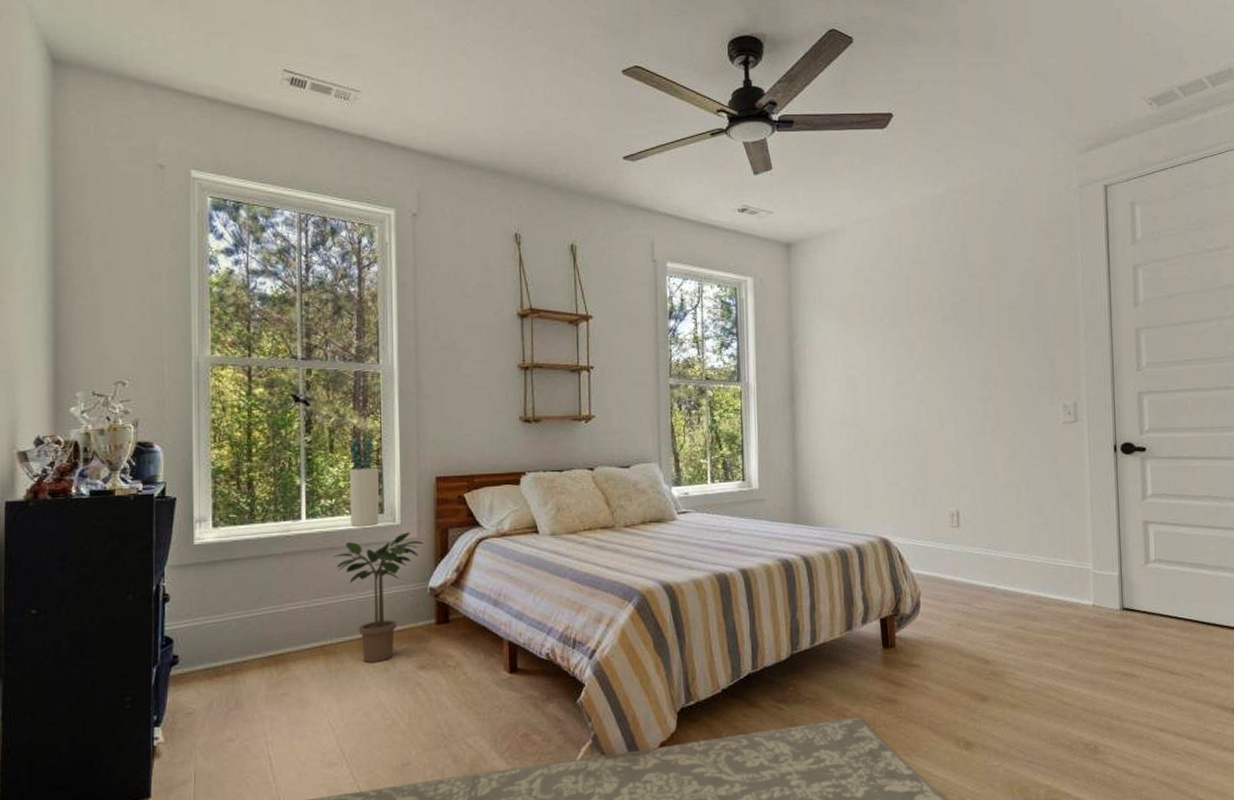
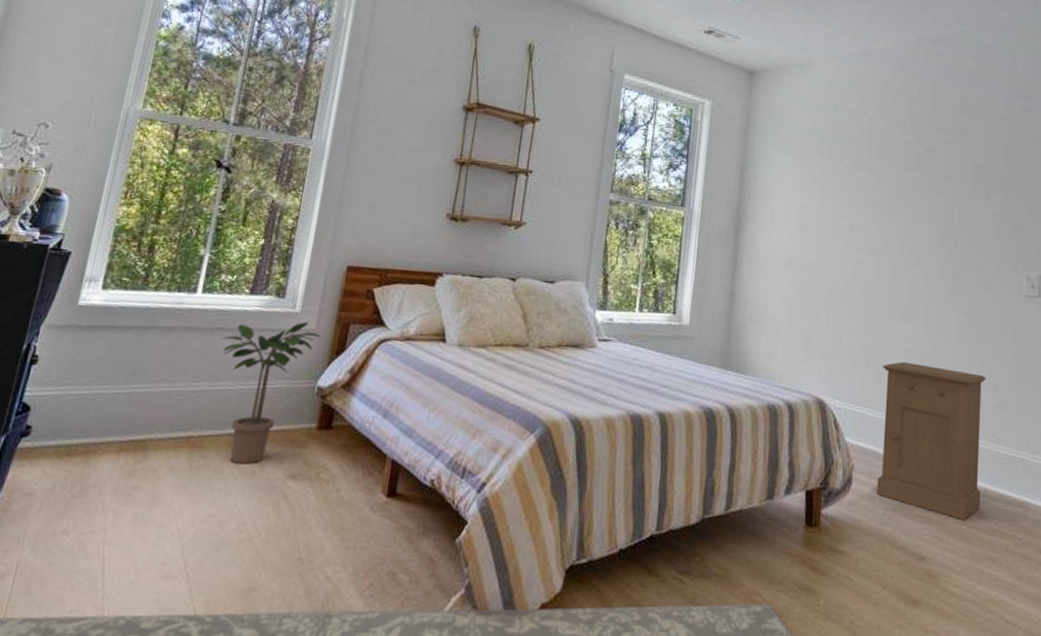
vase: present [349,428,379,528] -> none [248,205,294,311]
cabinet: none [937,496,1035,626] -> present [876,362,986,521]

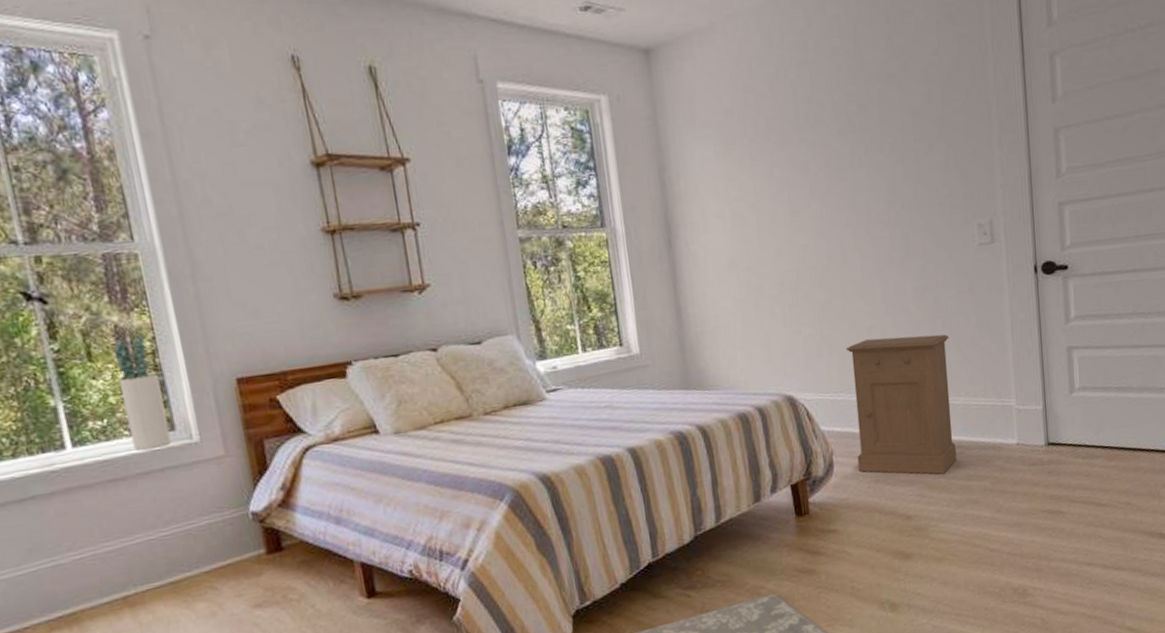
potted plant: present [222,322,321,465] -> none [119,449,235,610]
vase: none [248,205,294,311] -> present [114,325,172,451]

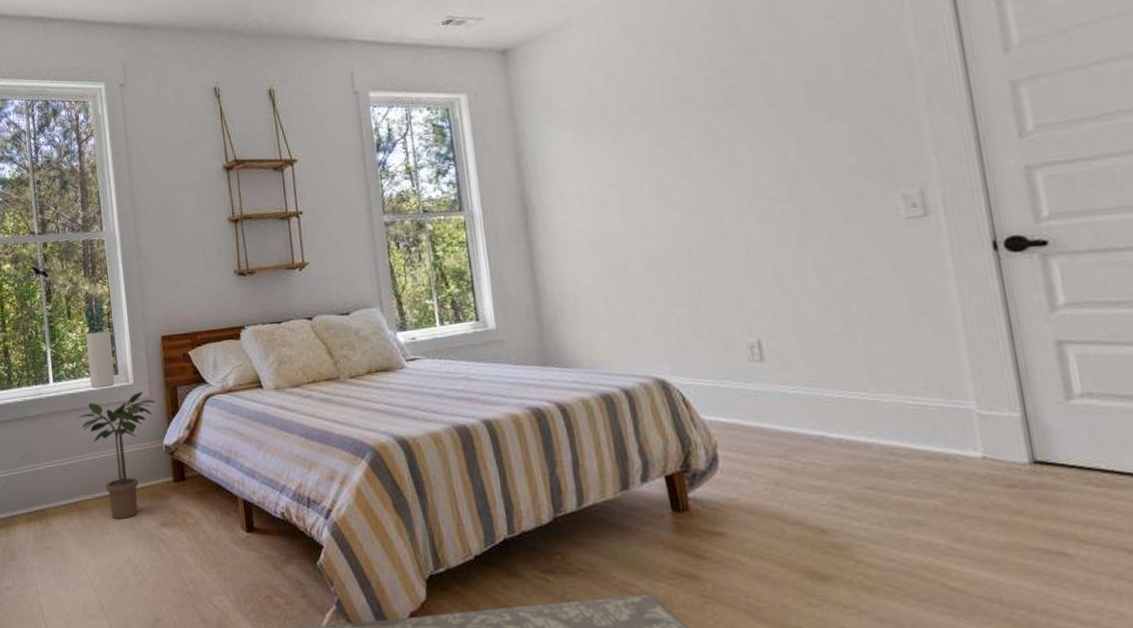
potted plant: none [119,449,235,610] -> present [79,391,156,520]
cabinet: present [845,334,957,475] -> none [729,320,890,485]

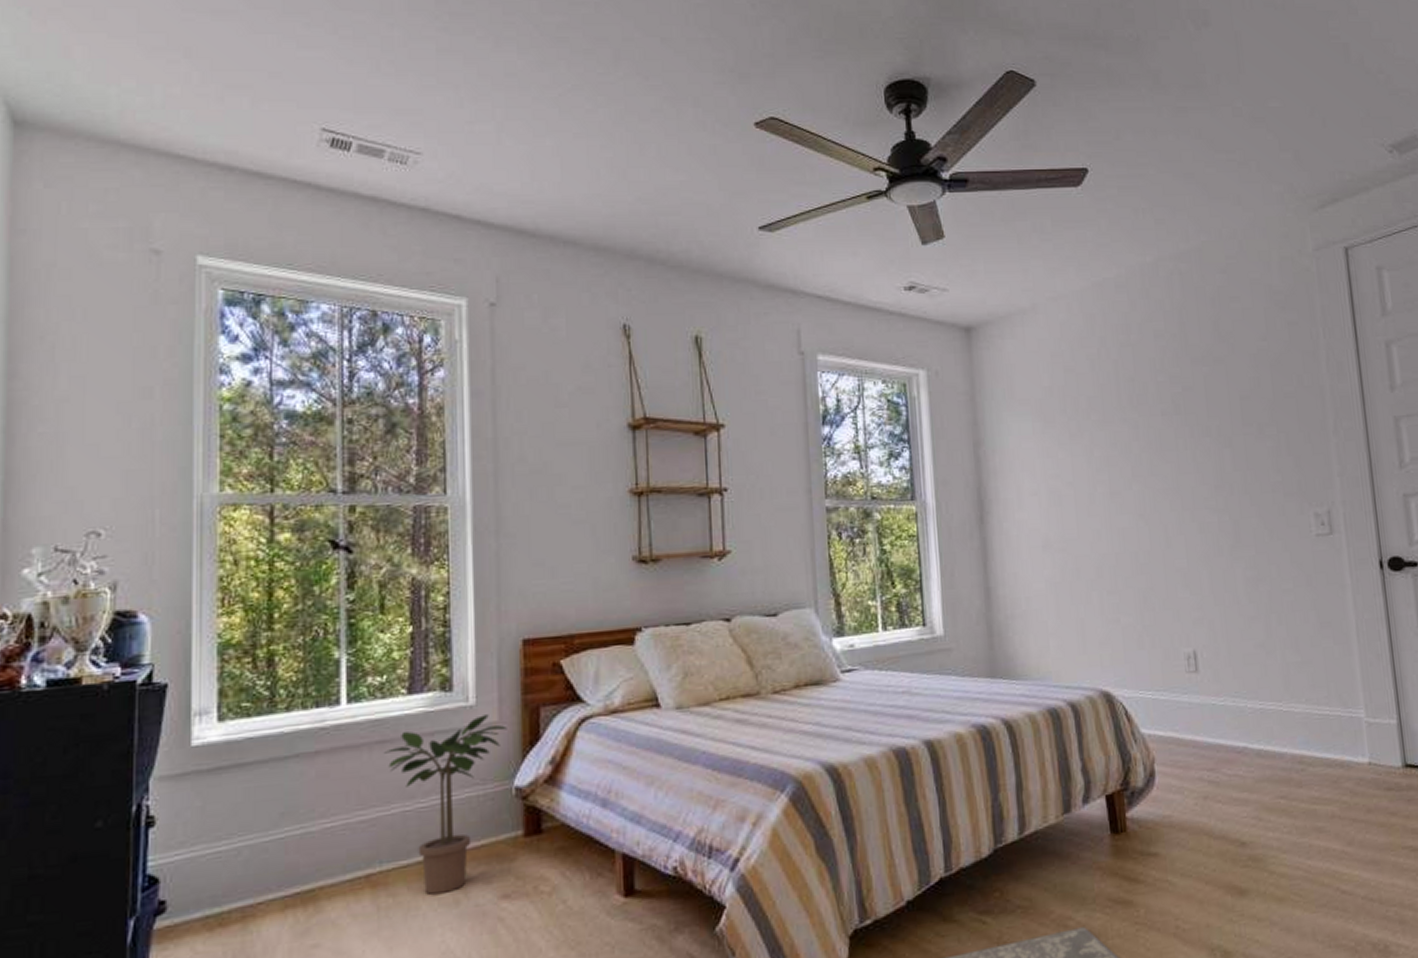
vase: present [84,293,115,389] -> none [406,579,447,712]

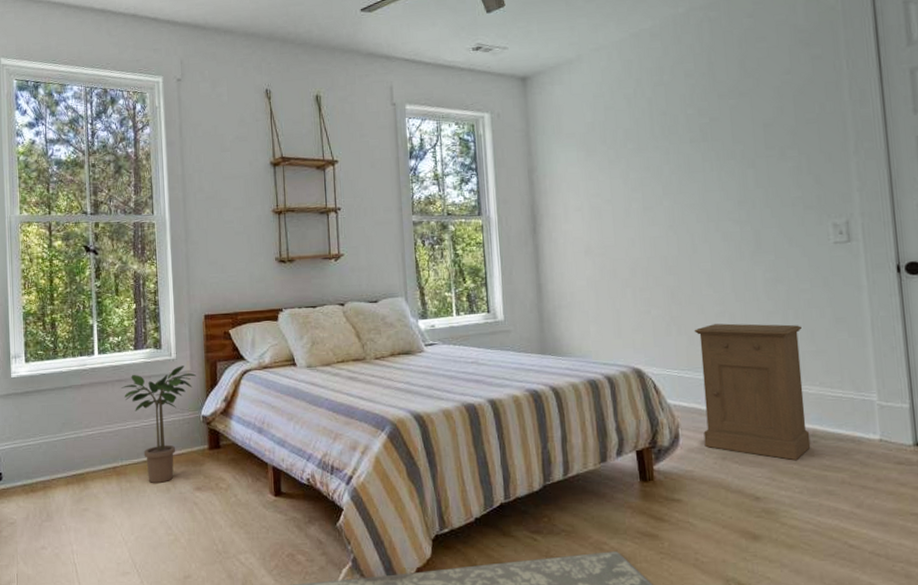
cabinet: none [1169,631,1299,795] -> present [694,323,811,461]

